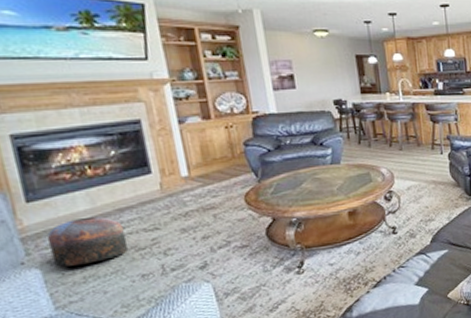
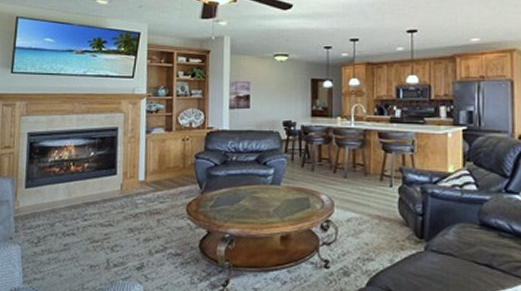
pouf: present [47,216,129,267] -> none [31,207,86,247]

